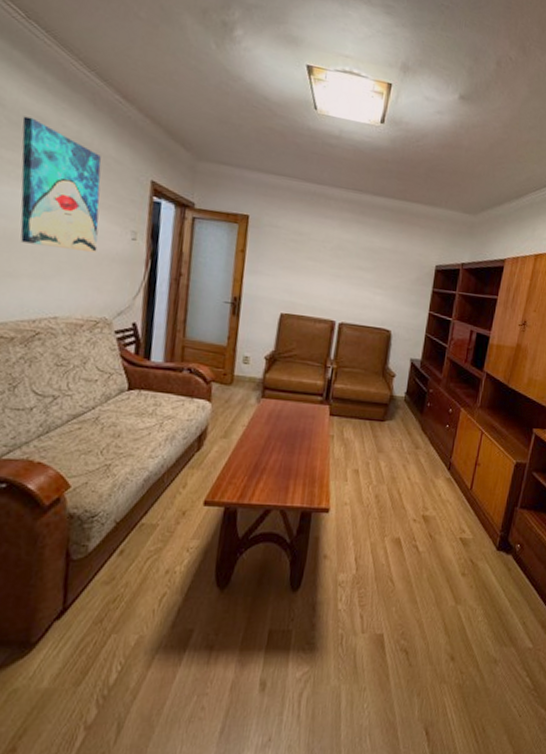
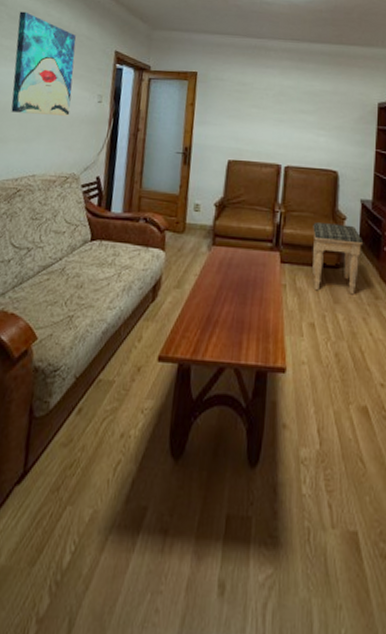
footstool: none [359,379,409,445] -> present [312,223,362,295]

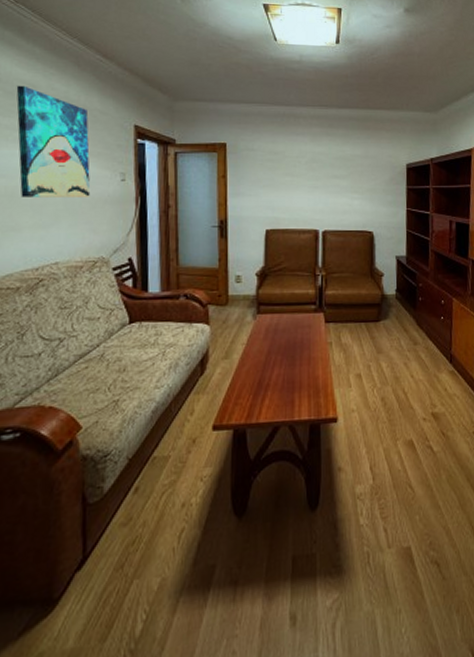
footstool: present [312,223,362,295] -> none [353,280,400,344]

